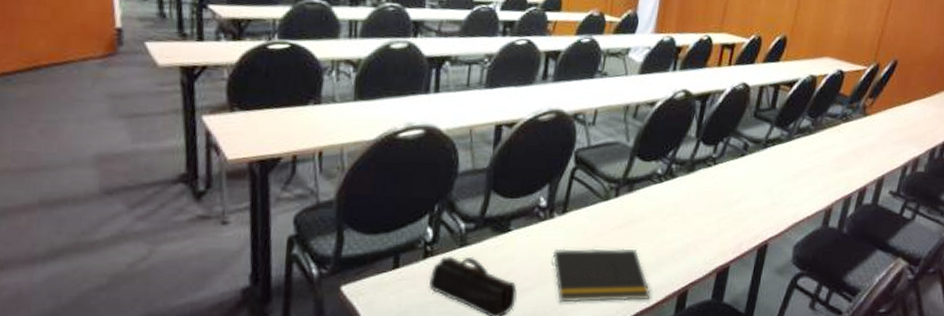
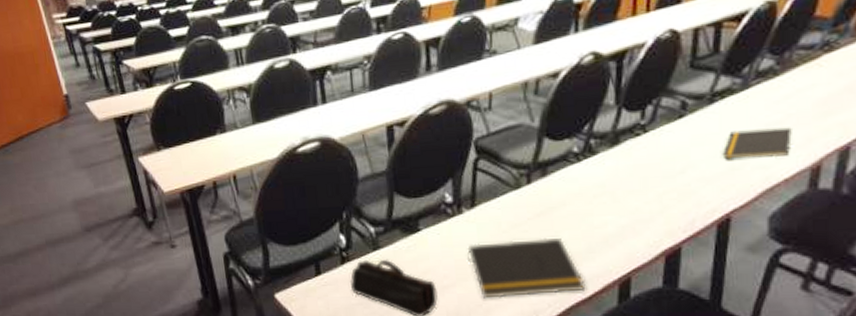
notepad: none [767,173,816,198] -> present [722,127,792,159]

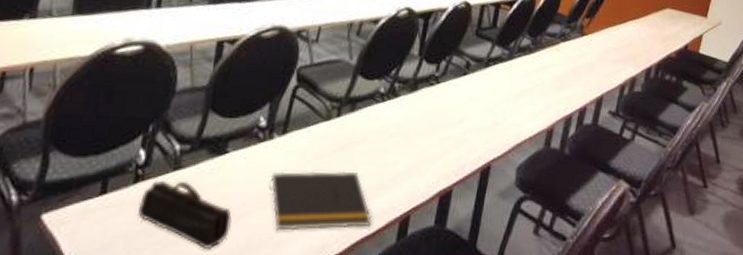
notepad: present [722,127,792,159] -> none [490,92,538,118]

